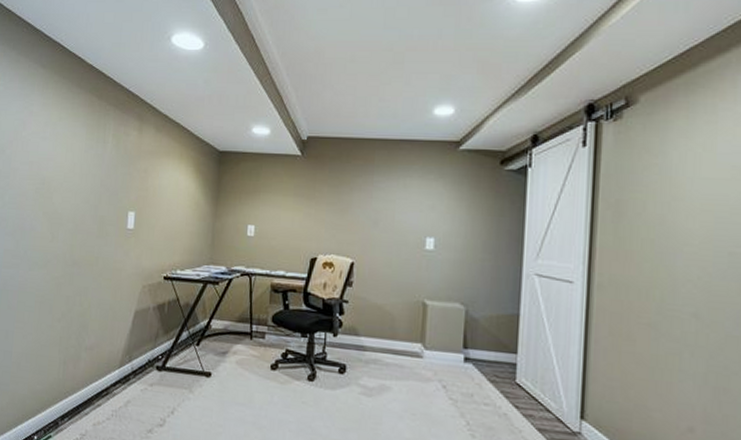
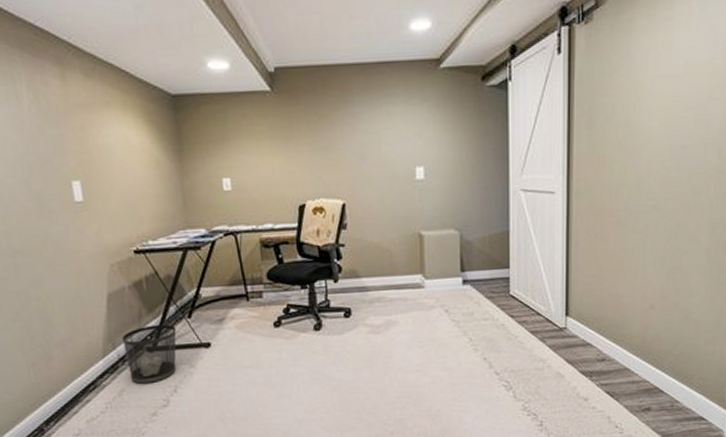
waste bin: none [137,345,185,401] -> present [121,324,177,384]

